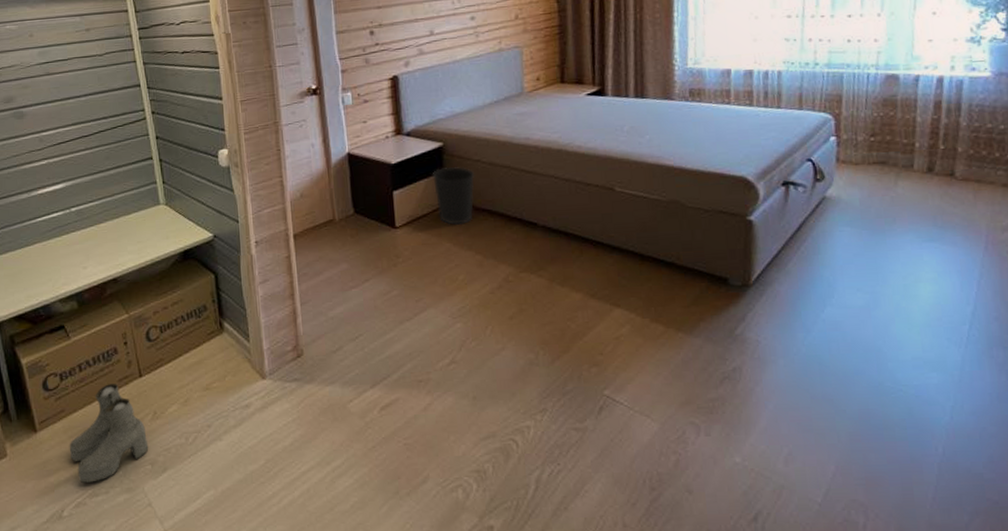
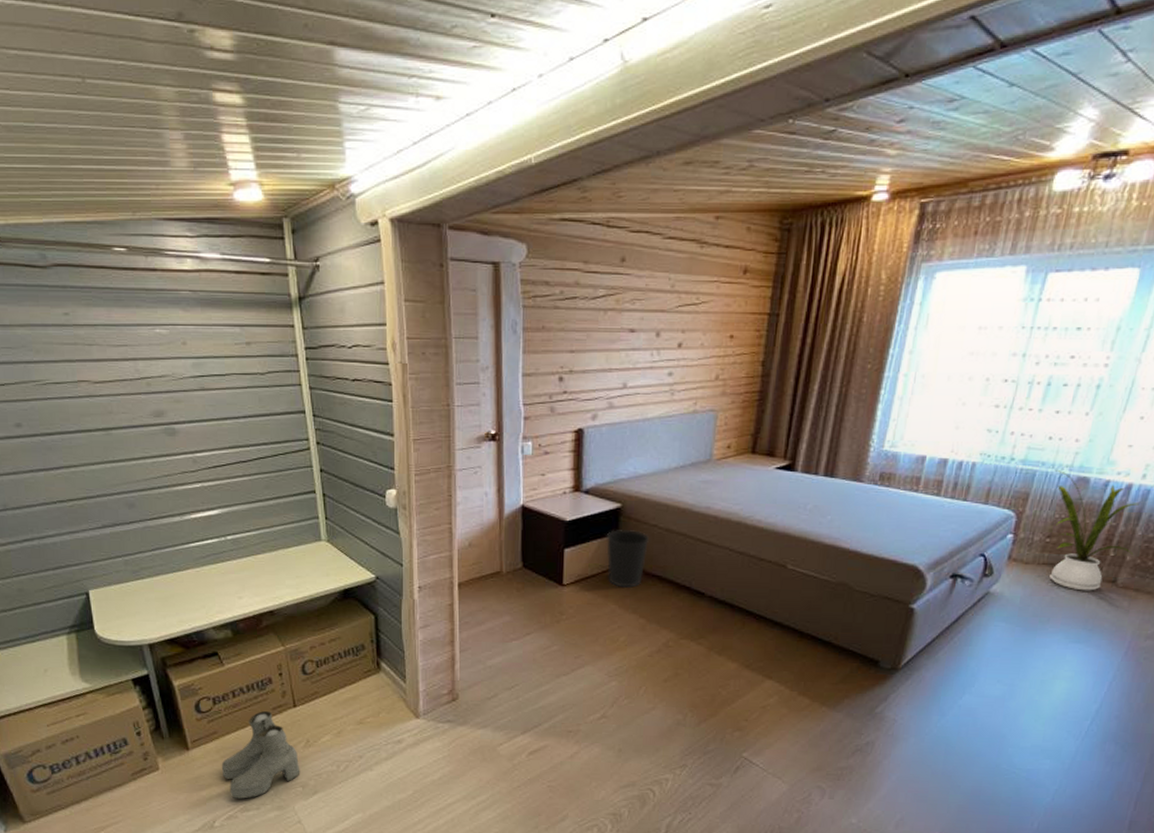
house plant: none [861,69,964,187] -> present [1049,469,1139,591]

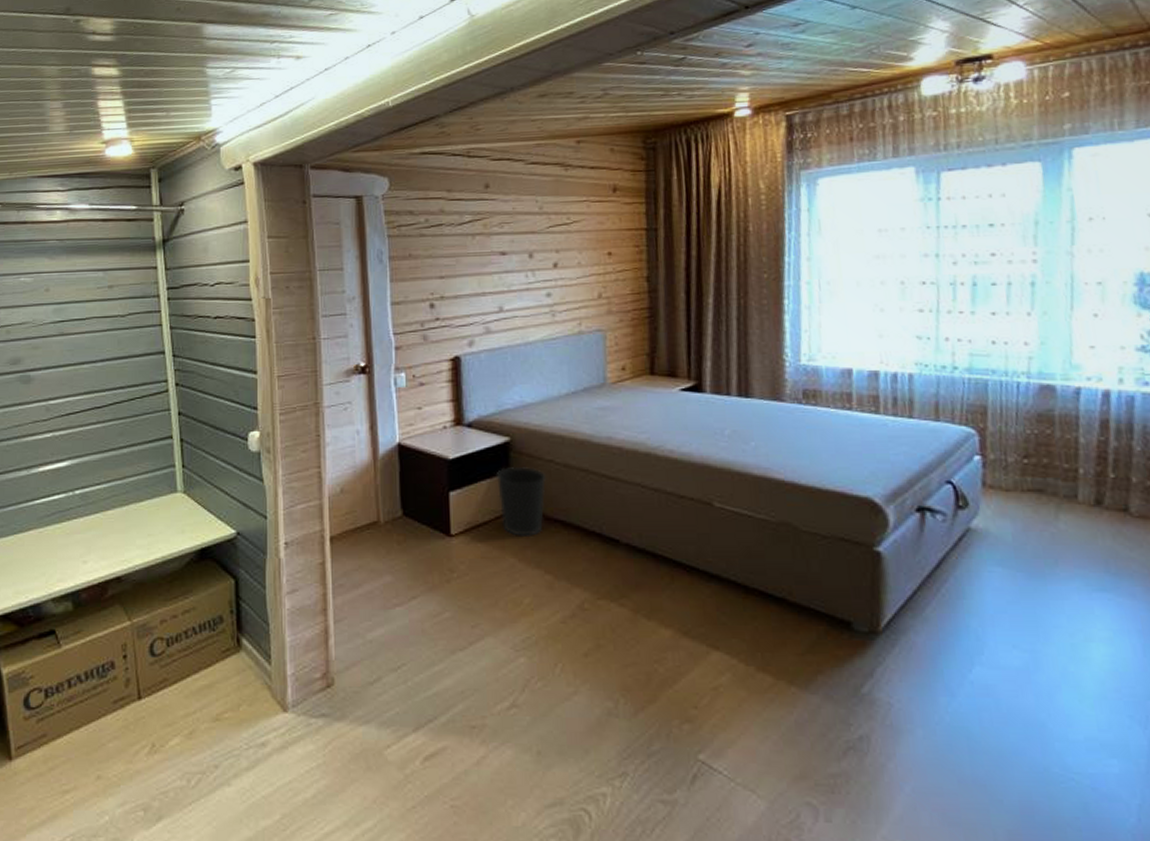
boots: present [221,710,301,799] -> none [48,704,143,828]
house plant: present [1049,469,1139,591] -> none [1009,377,1139,523]

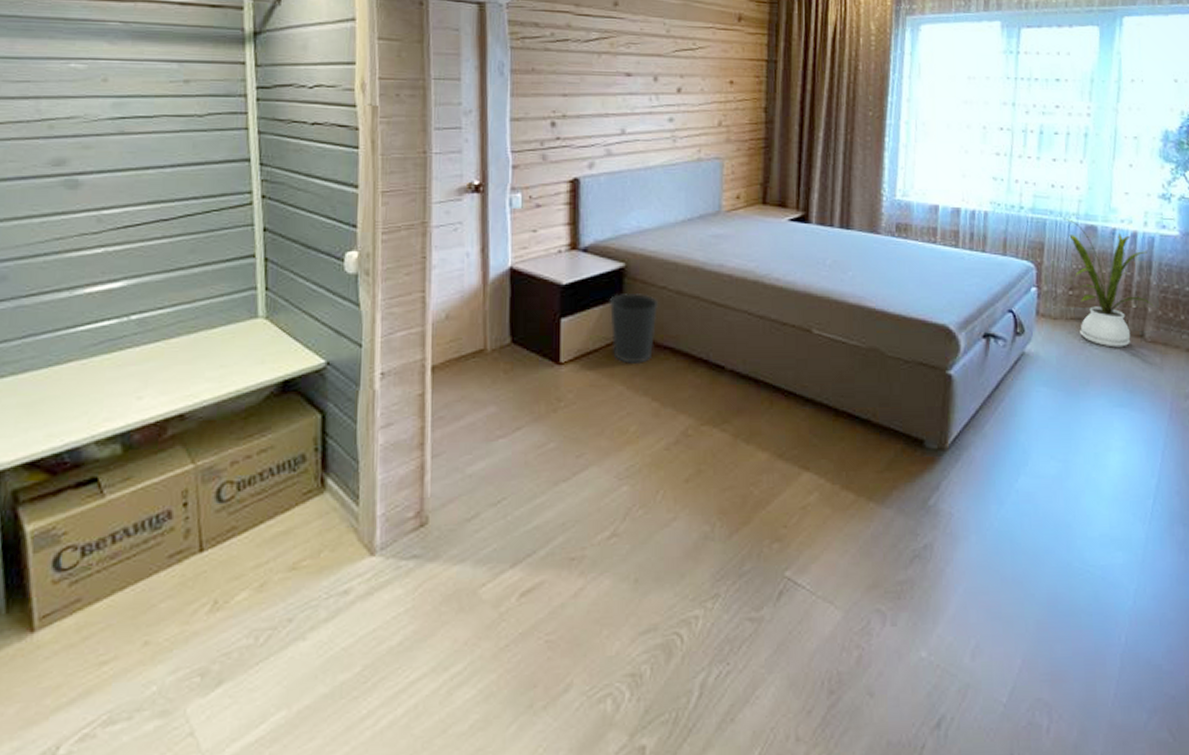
house plant: none [1009,377,1139,523] -> present [1063,217,1154,348]

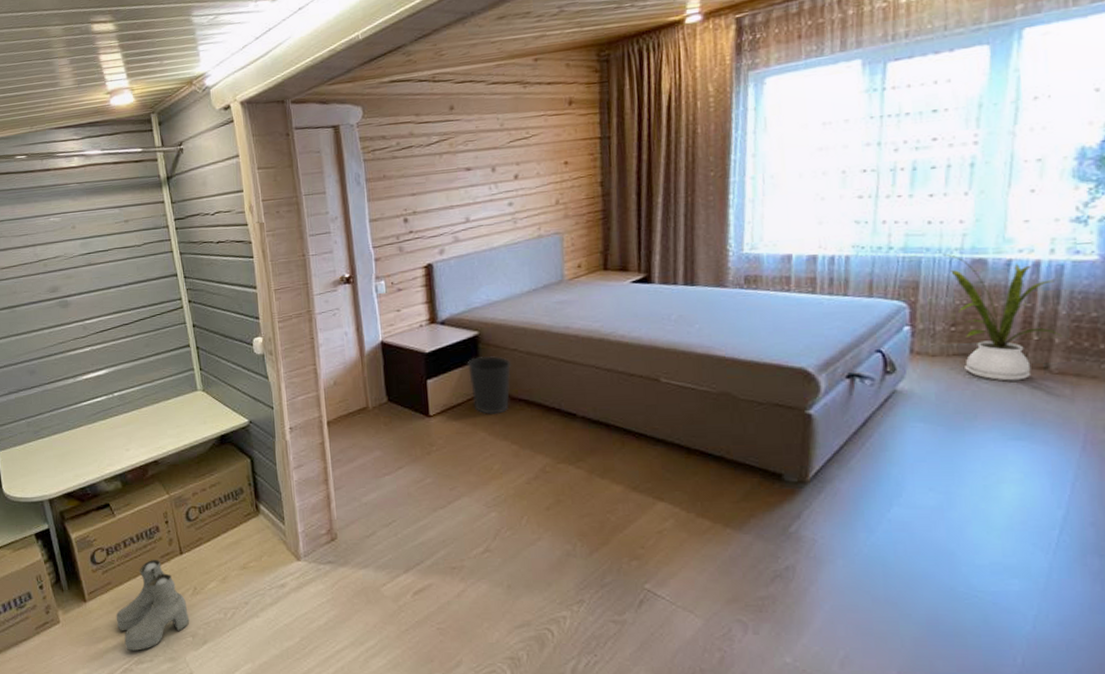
boots: none [80,560,201,705] -> present [116,559,190,651]

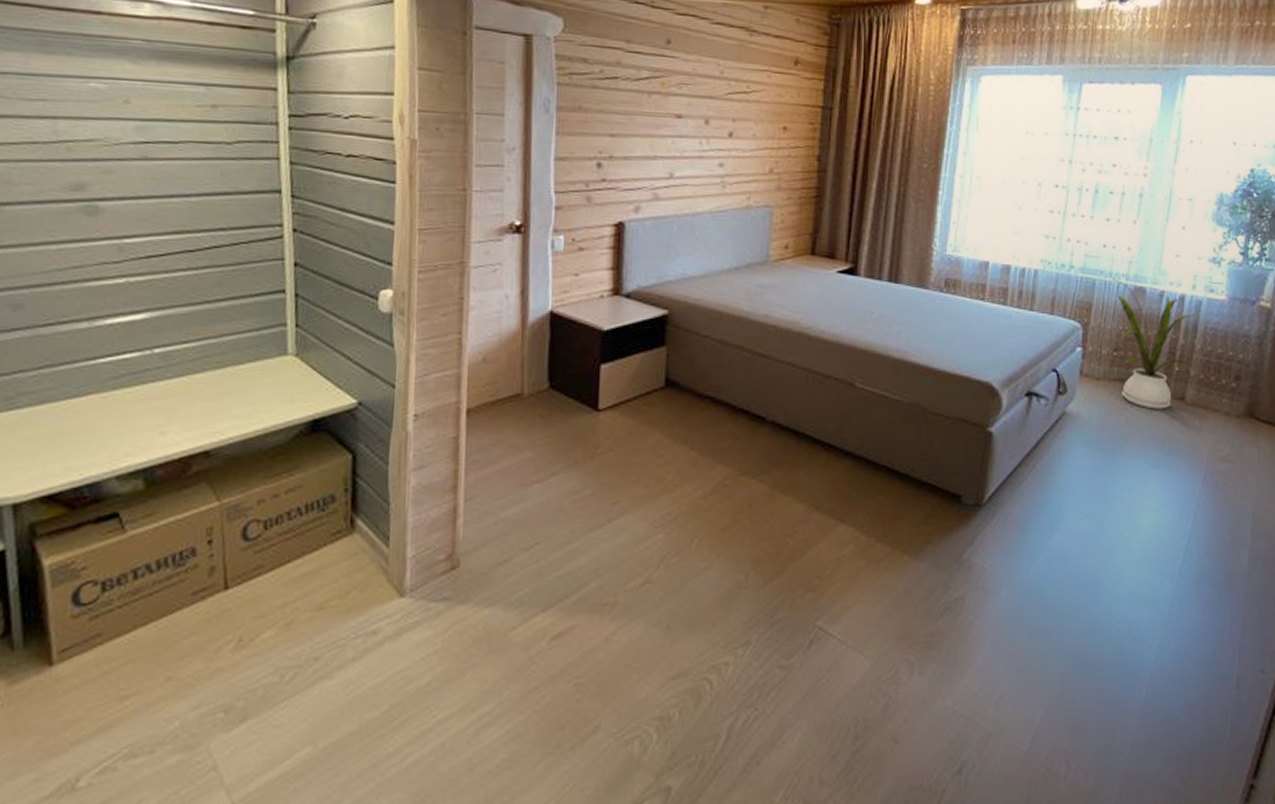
boots: present [116,559,190,651] -> none [101,596,225,738]
wastebasket: present [467,355,512,415] -> none [650,340,702,412]

